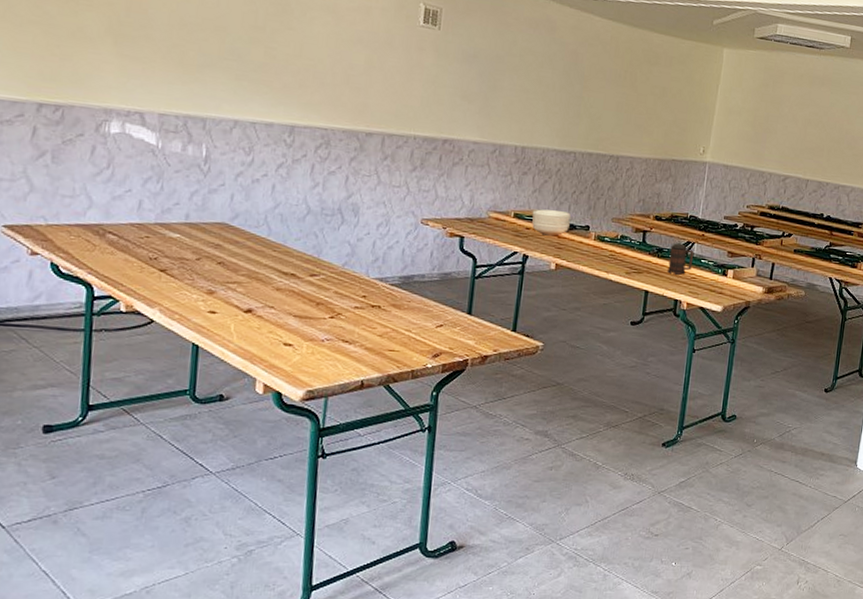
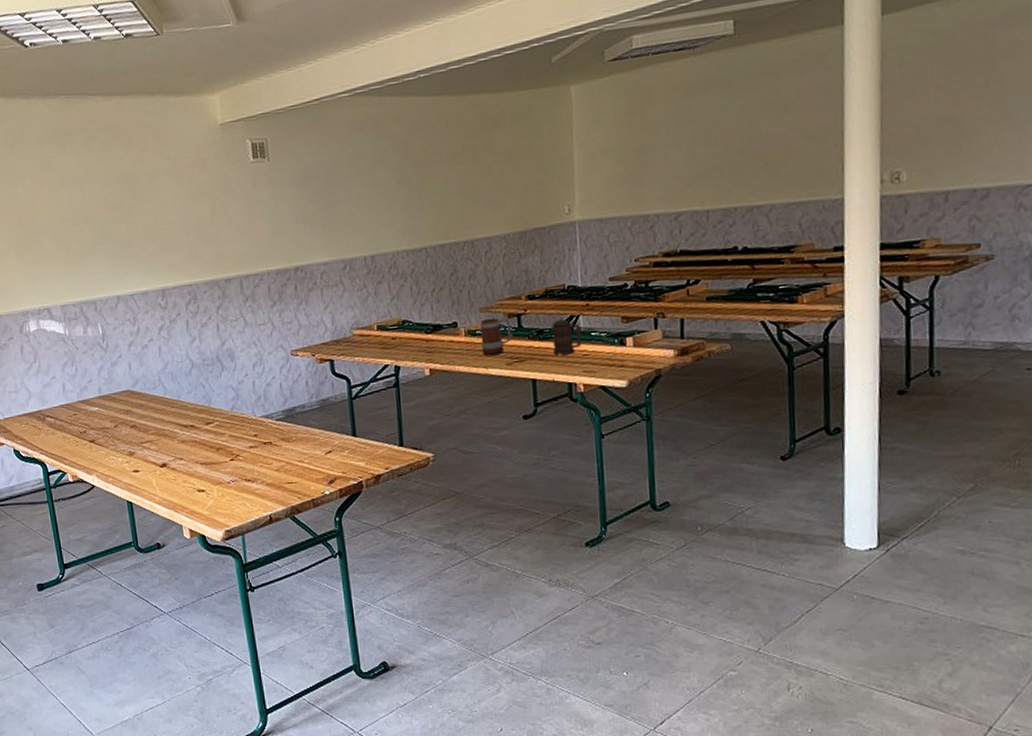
bowl: present [532,209,571,237] -> none [394,312,436,342]
beer mug: none [607,228,636,264] -> present [480,316,512,356]

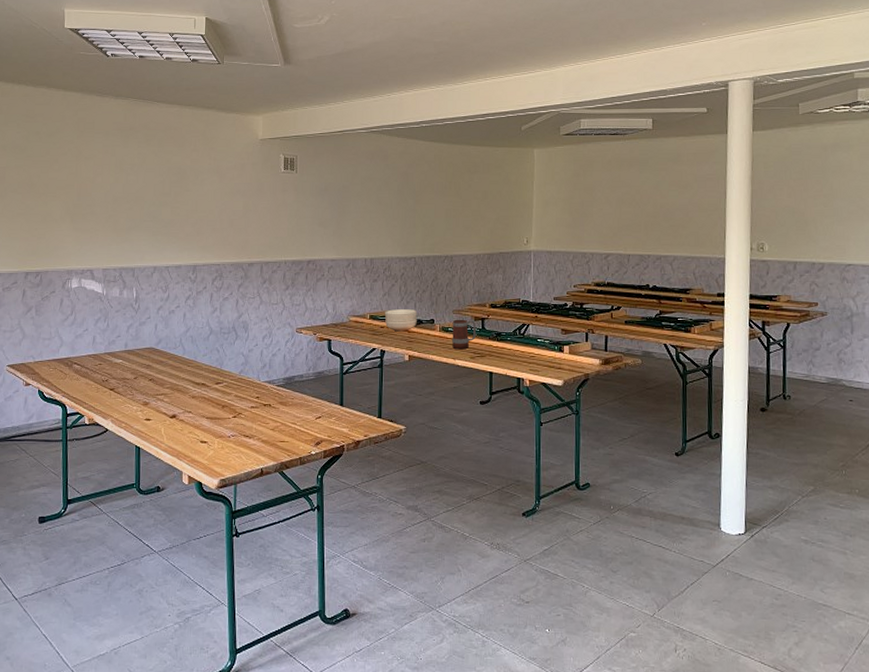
bowl: none [394,312,436,342] -> present [384,309,417,332]
beer mug: present [552,319,582,355] -> none [508,326,530,355]

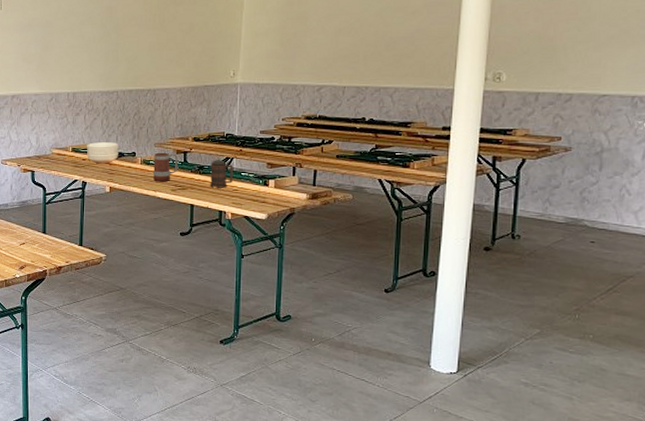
beer mug: none [508,326,530,355] -> present [210,160,234,188]

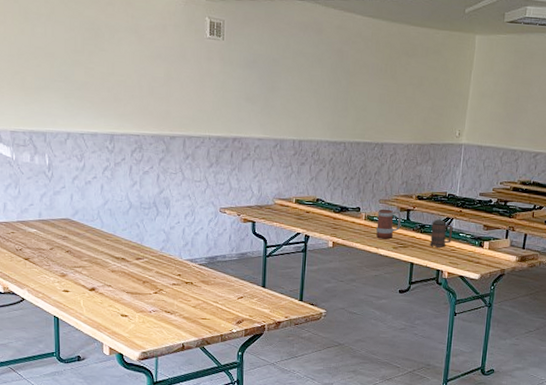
bowl: present [86,142,118,164] -> none [310,195,343,218]

